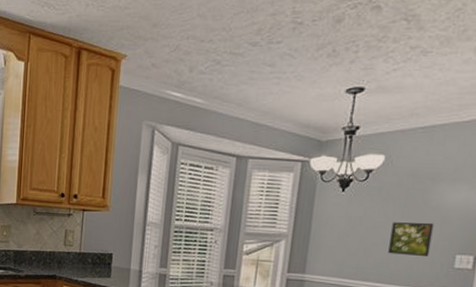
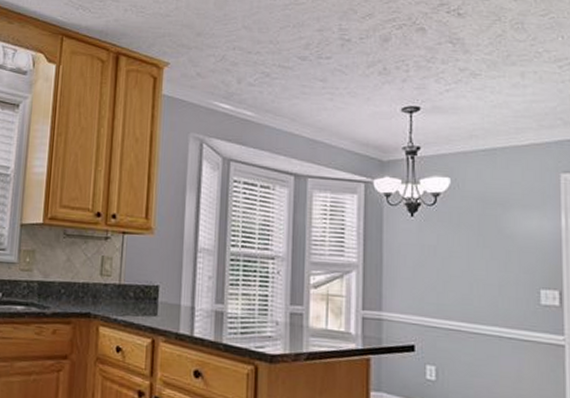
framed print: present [388,222,434,256] -> none [469,251,512,291]

